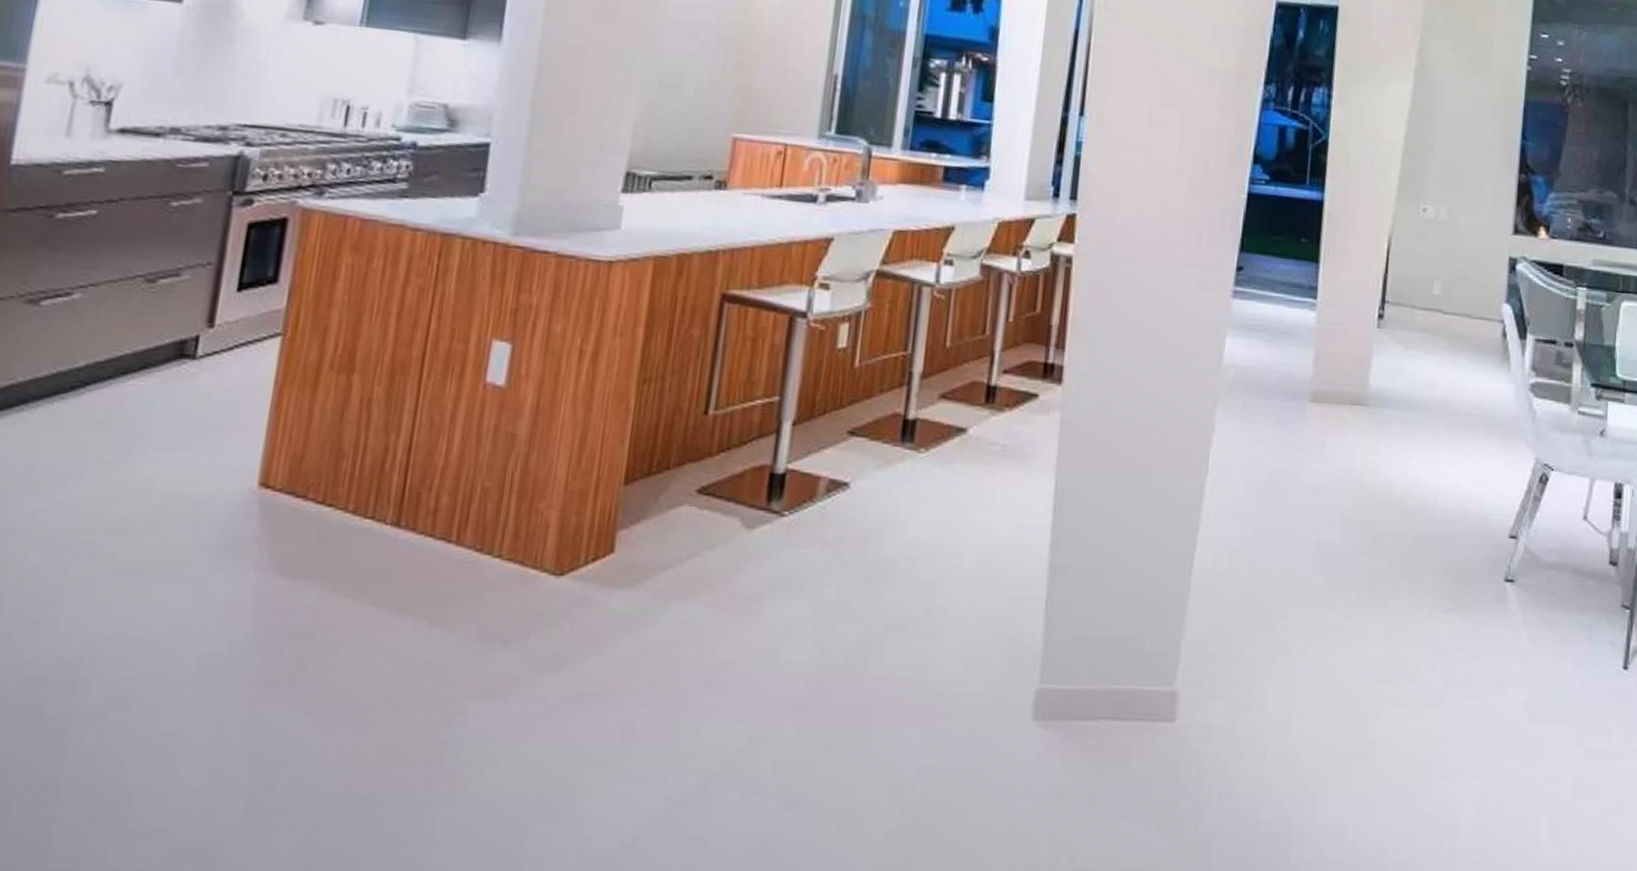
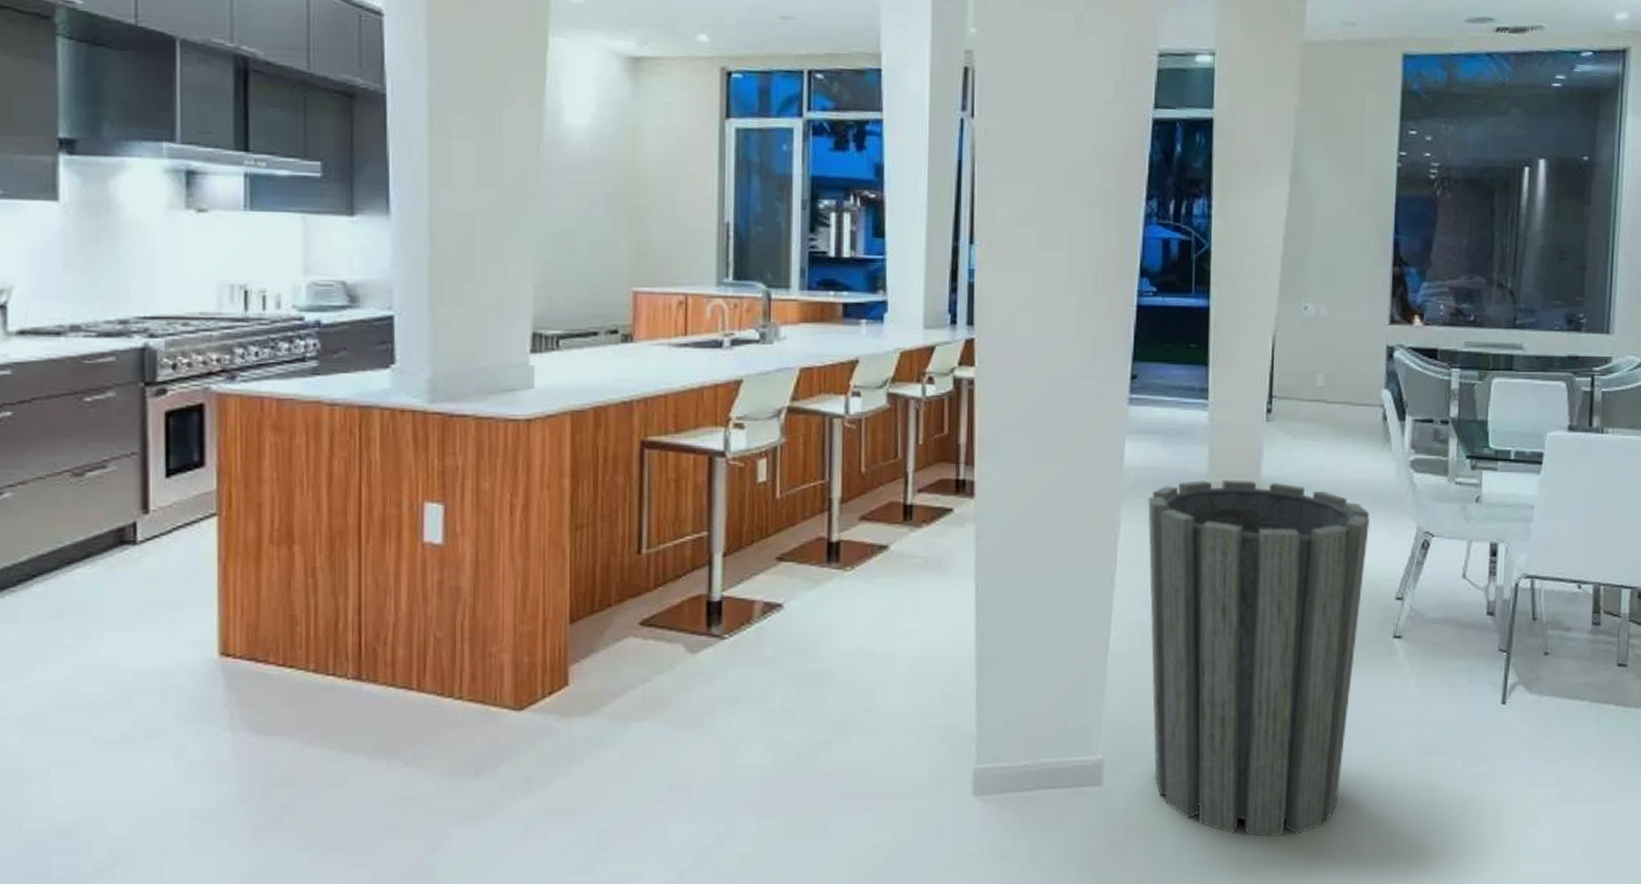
trash can: none [1233,386,1484,802] -> present [1148,480,1370,837]

